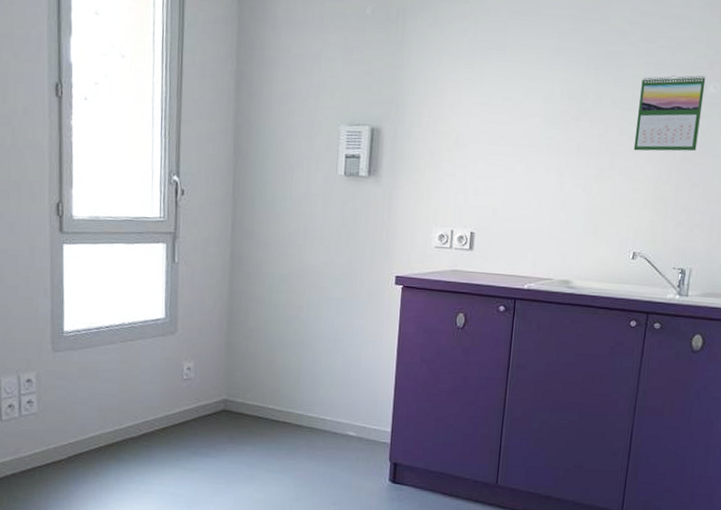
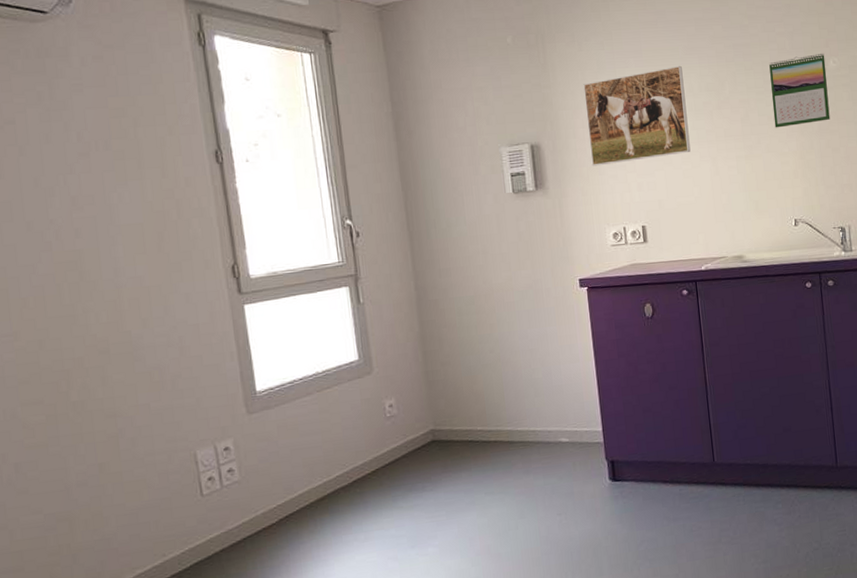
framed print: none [431,65,547,163] -> present [583,65,691,167]

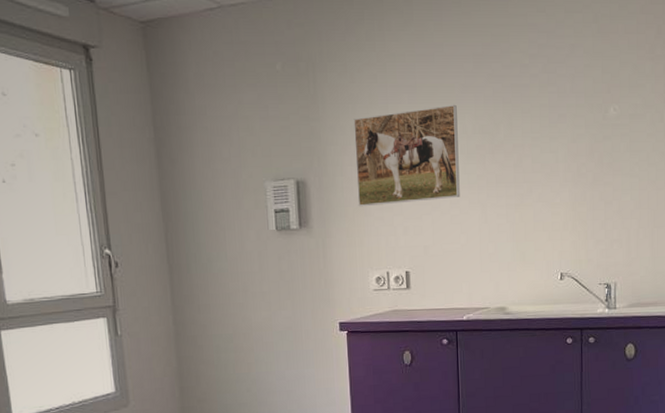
calendar: present [769,52,830,128] -> none [547,99,606,177]

